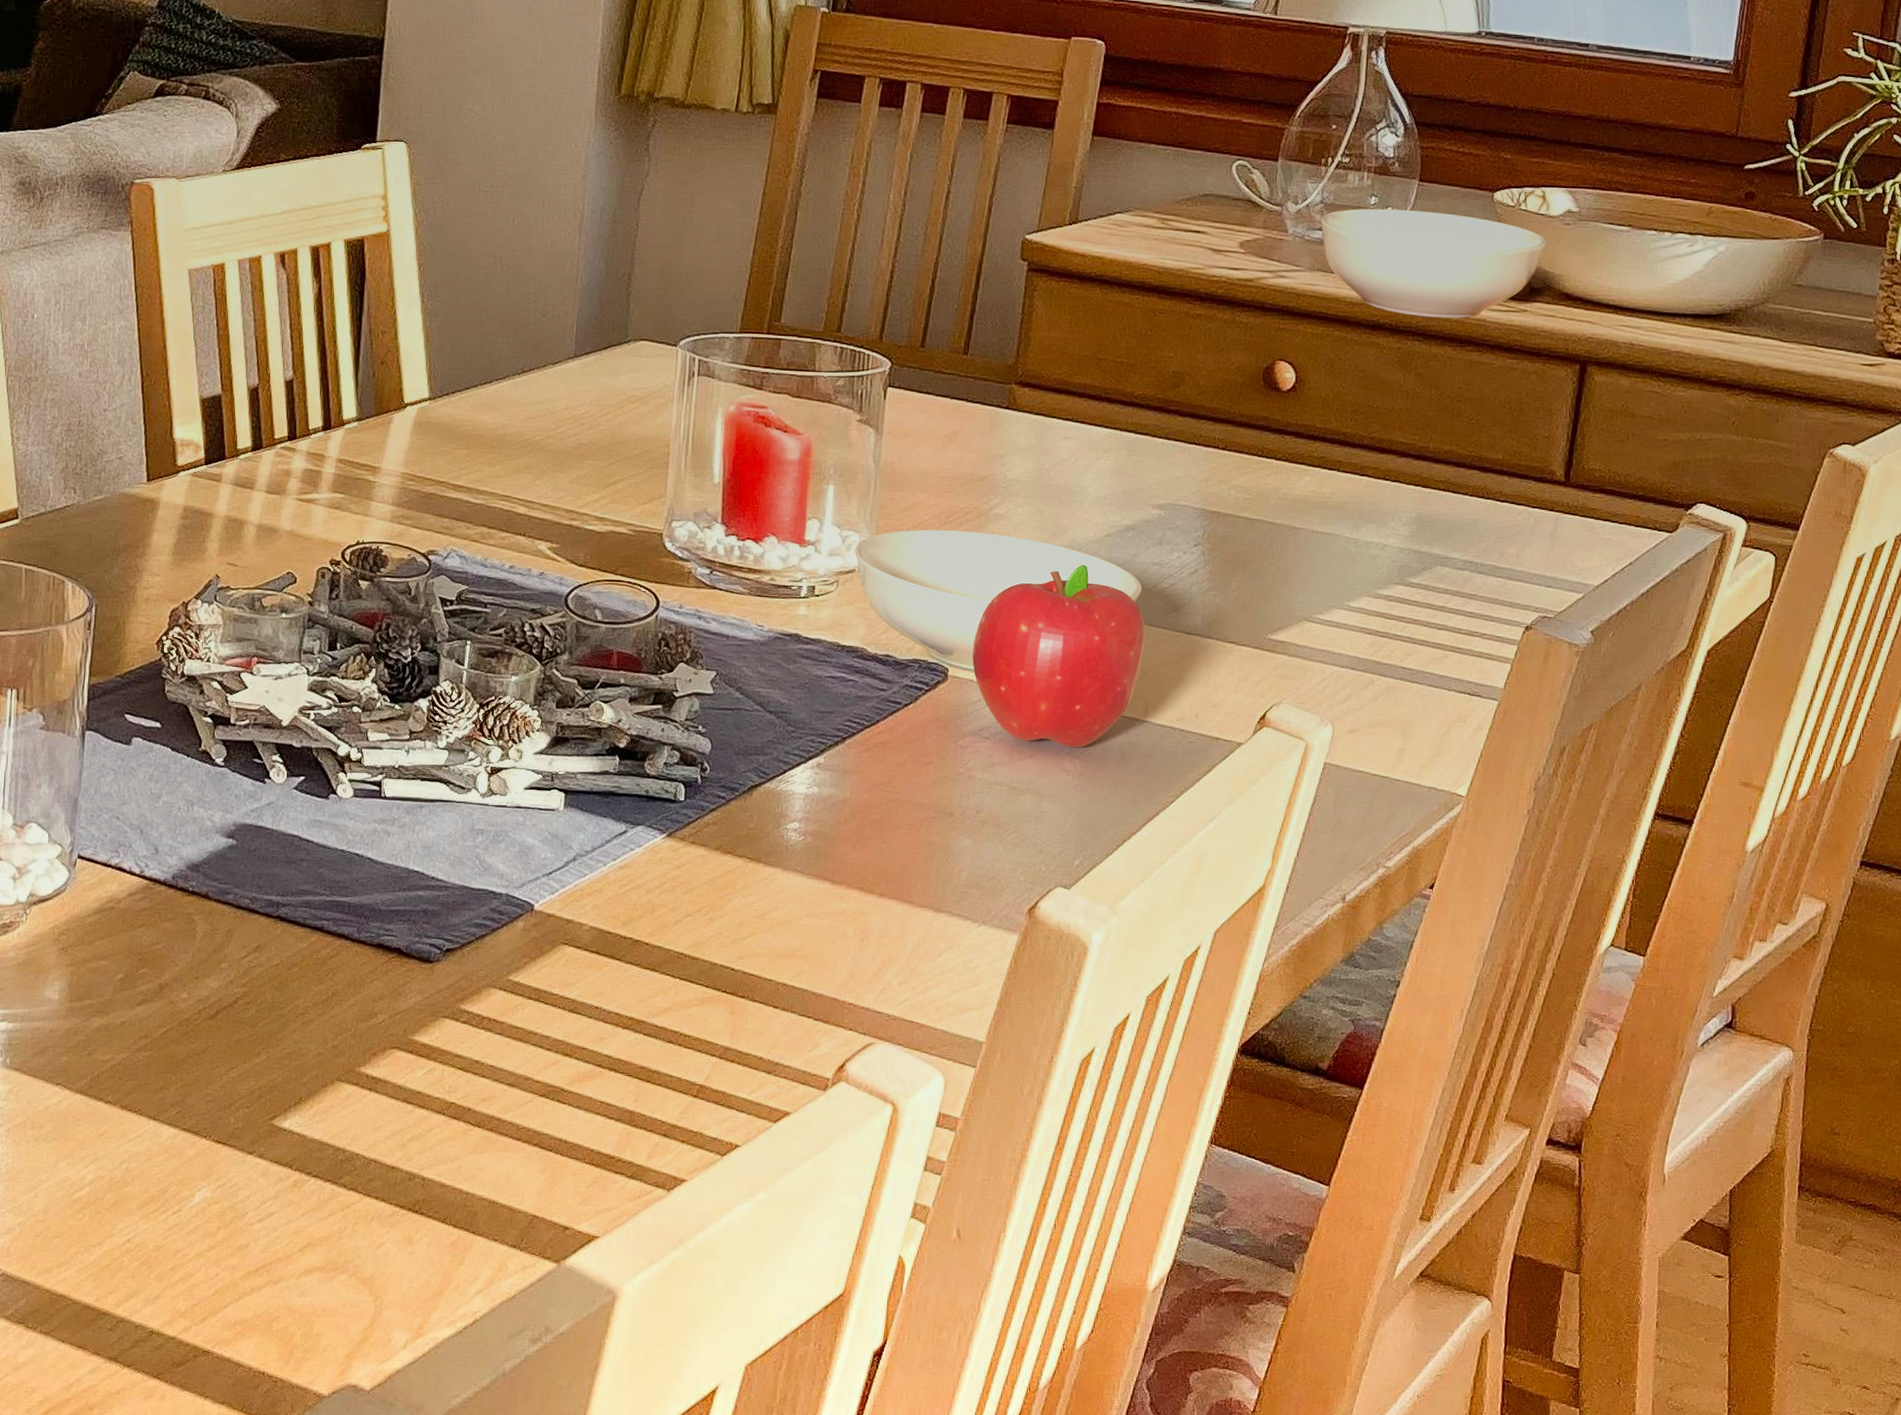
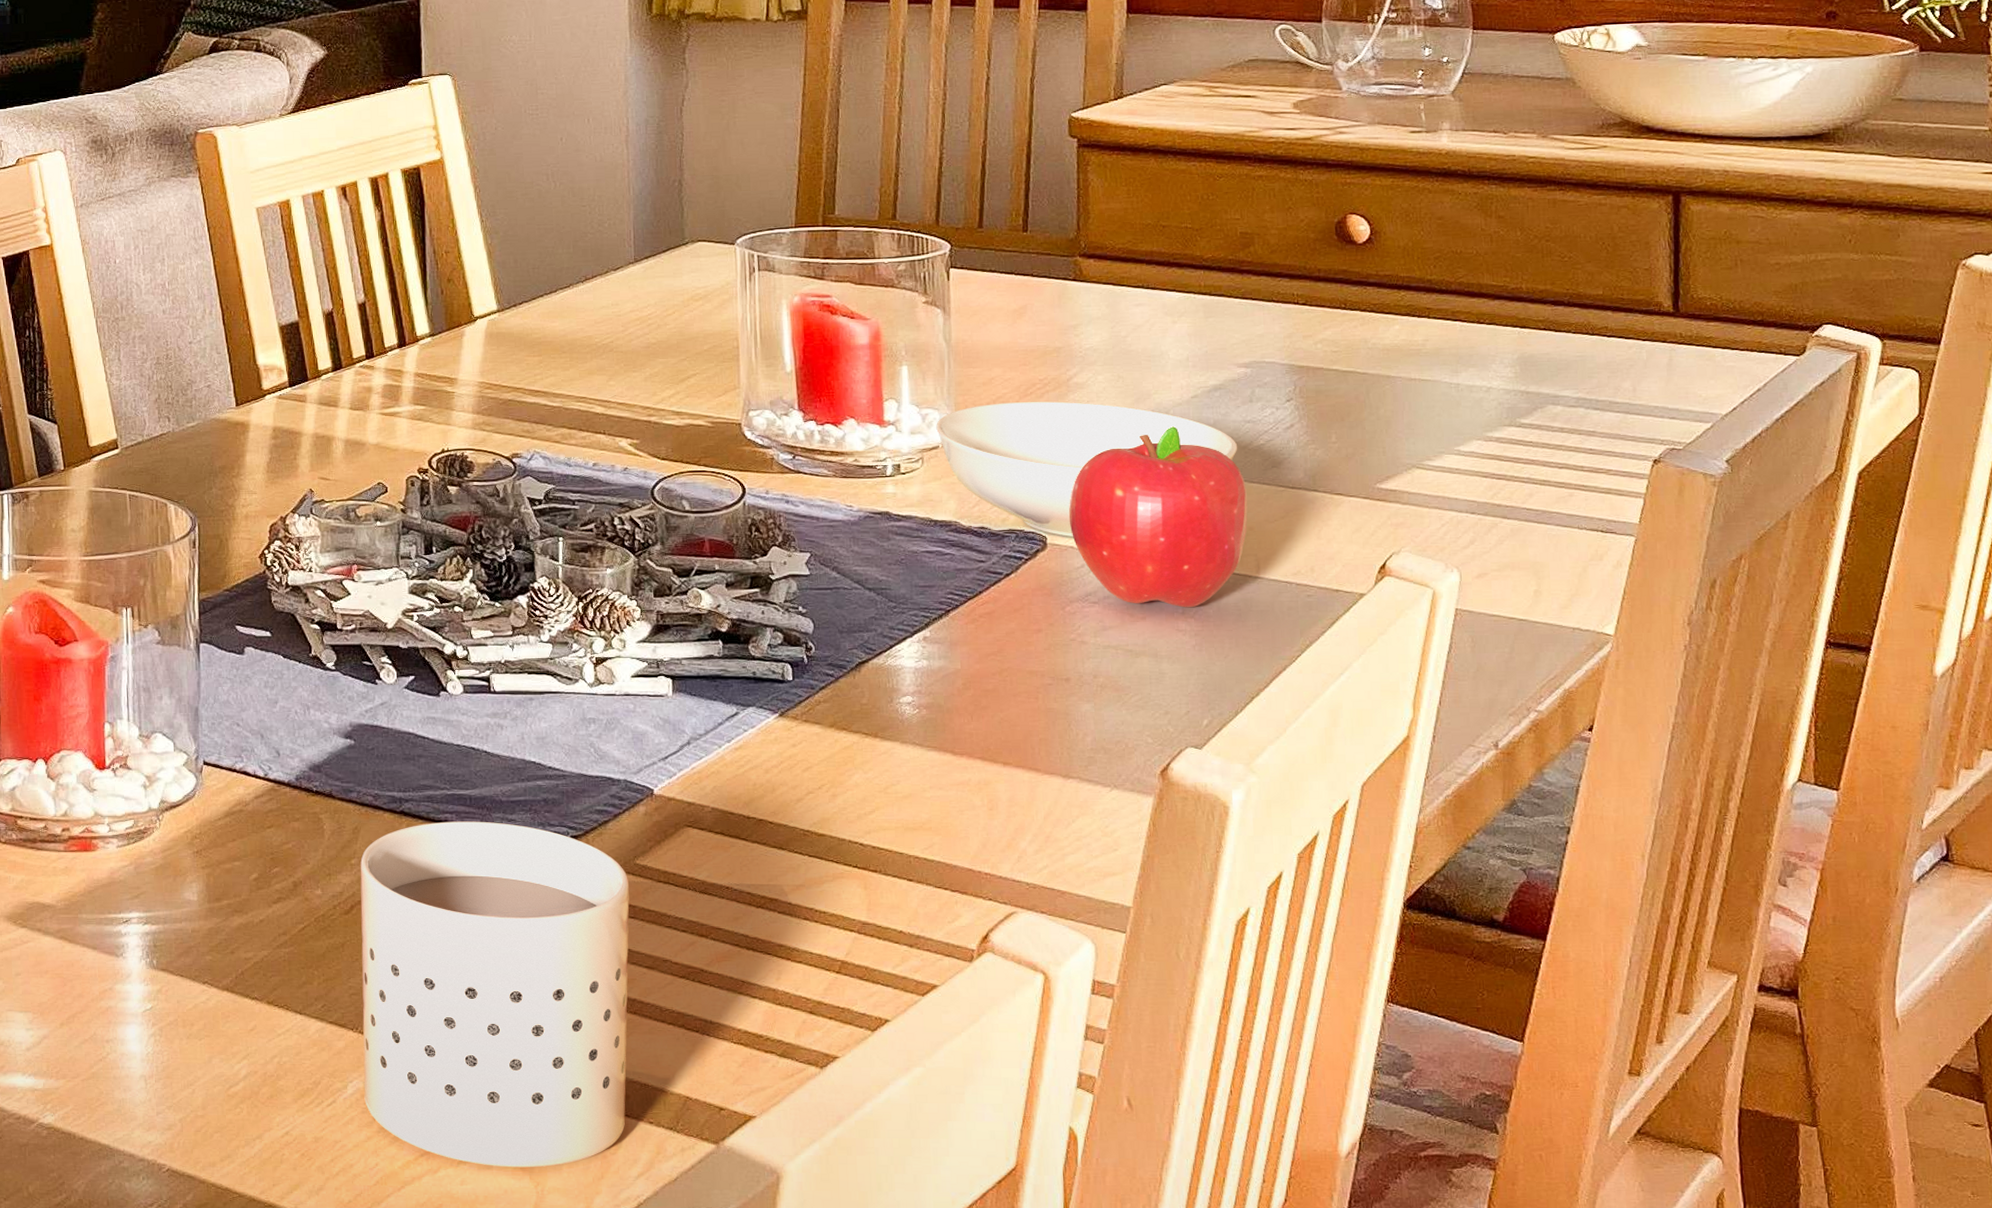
mug: none [211,928,500,1282] -> present [360,821,630,1168]
bowl: present [1320,208,1548,319] -> none [1373,57,1620,161]

